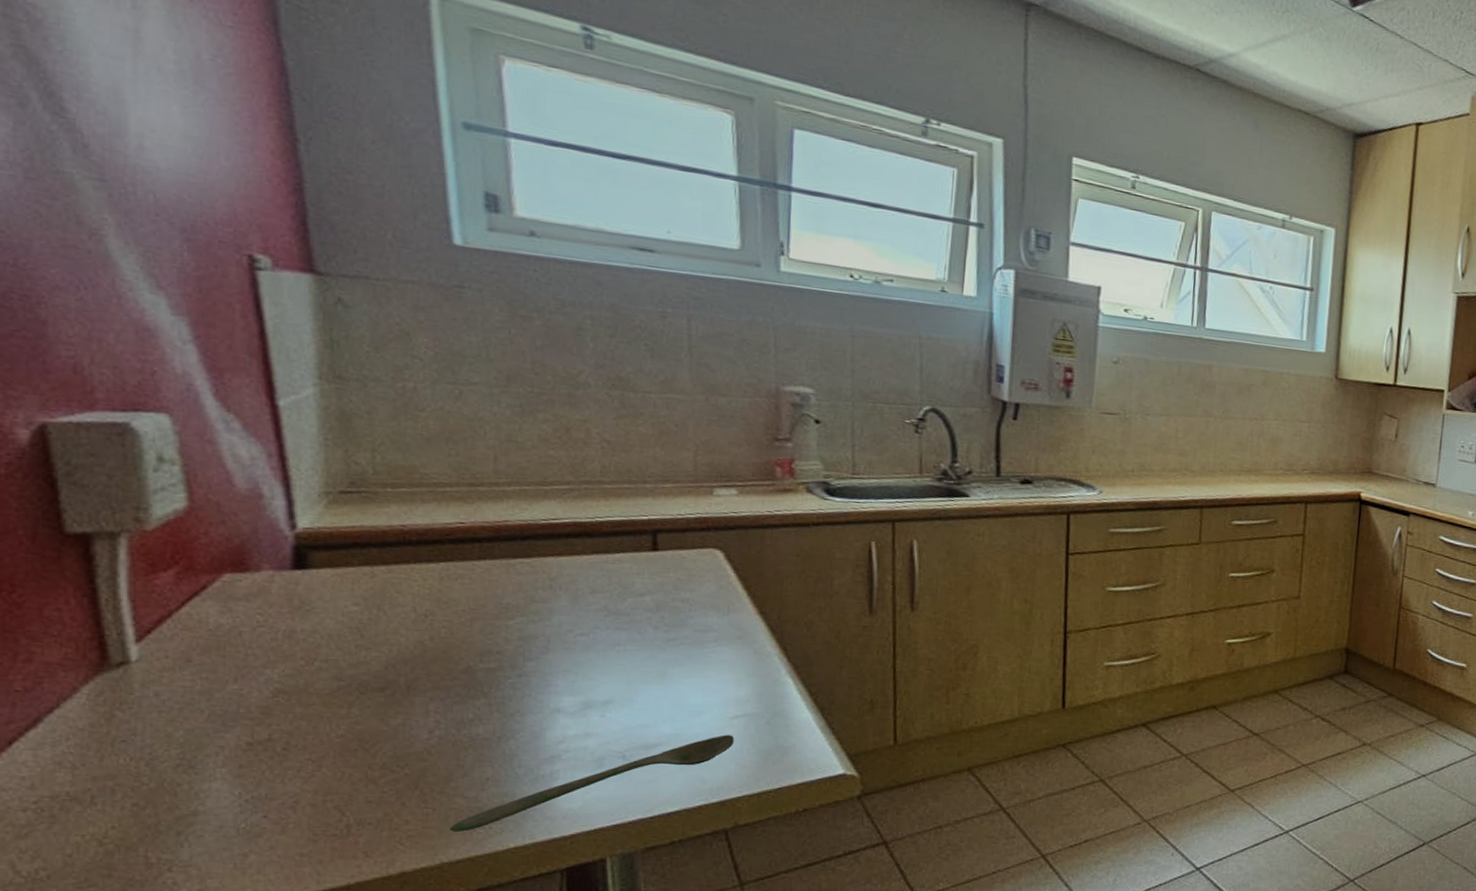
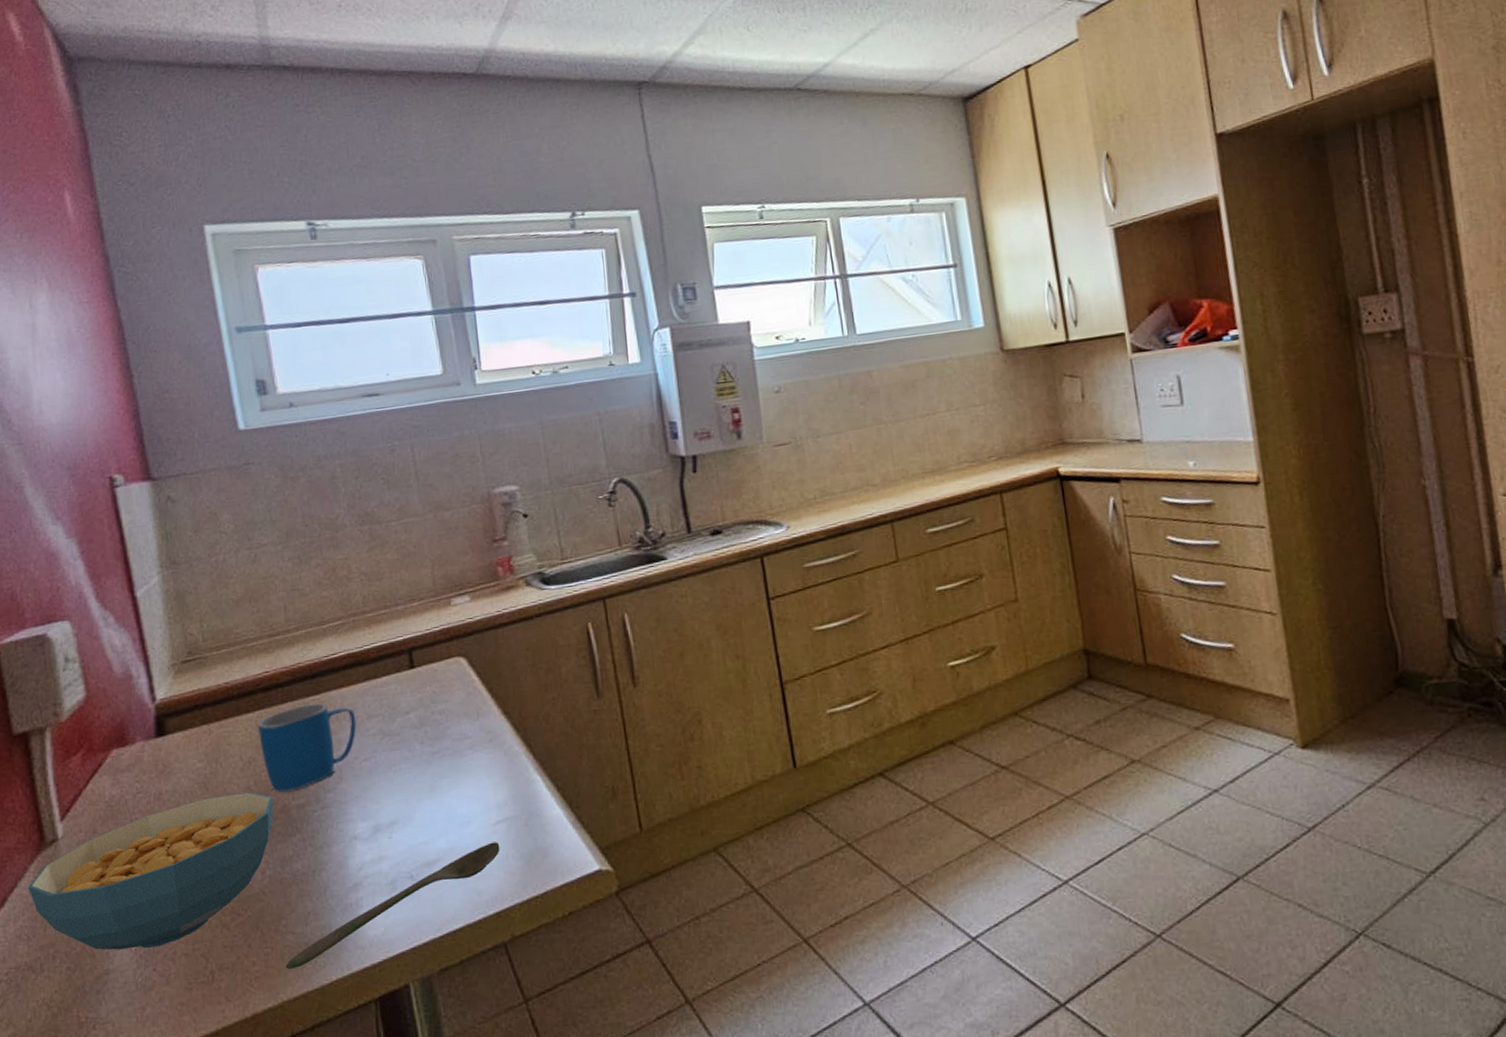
cereal bowl: none [76,644,453,794] -> present [27,792,274,951]
mug: none [442,565,576,654] -> present [258,703,357,793]

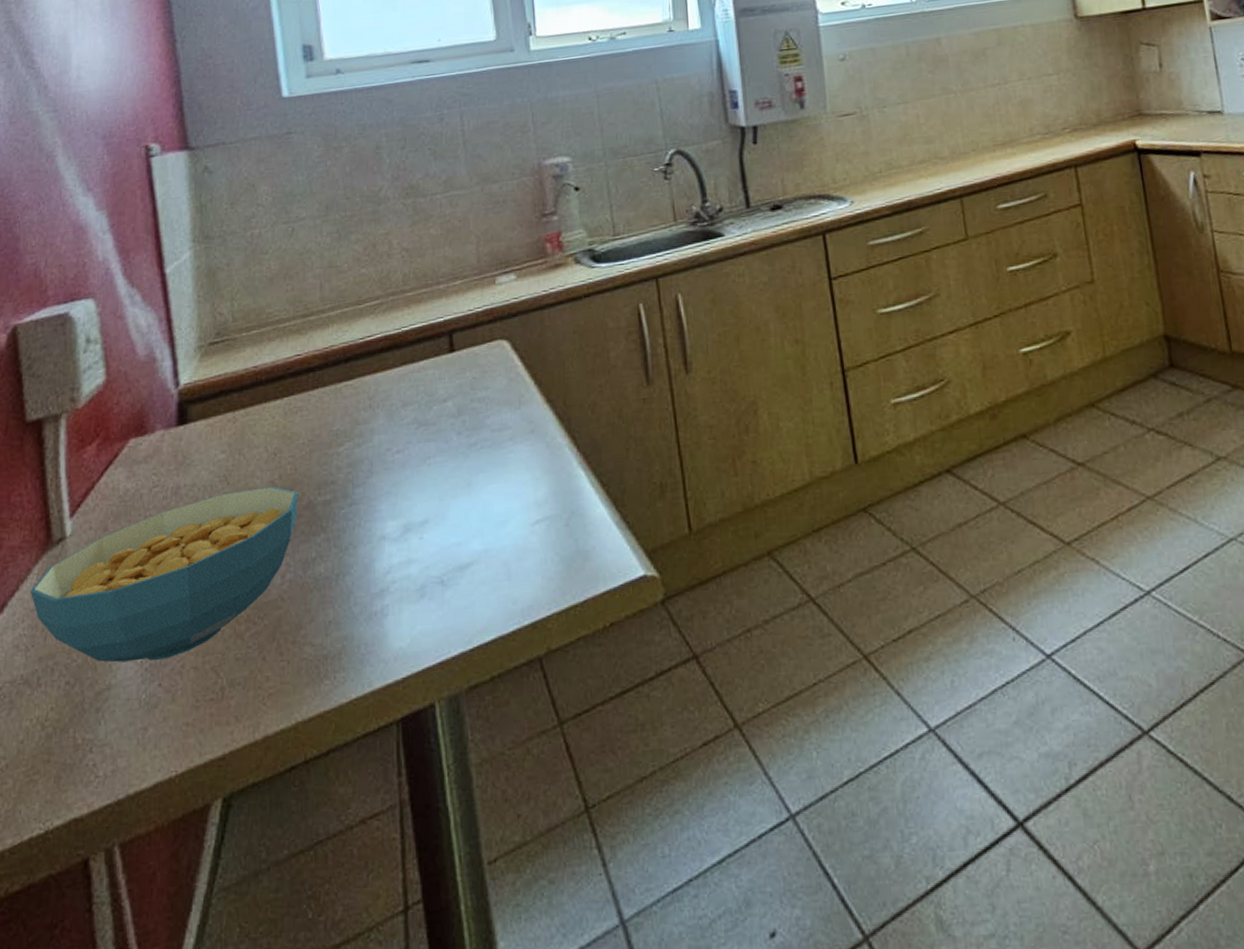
mug: present [258,703,357,793] -> none [286,389,390,488]
spoon: present [285,842,500,969] -> none [301,543,539,685]

